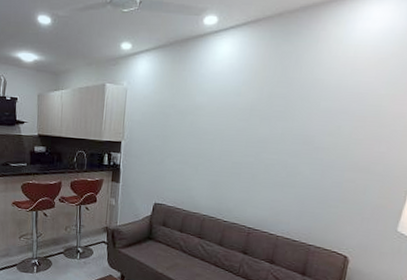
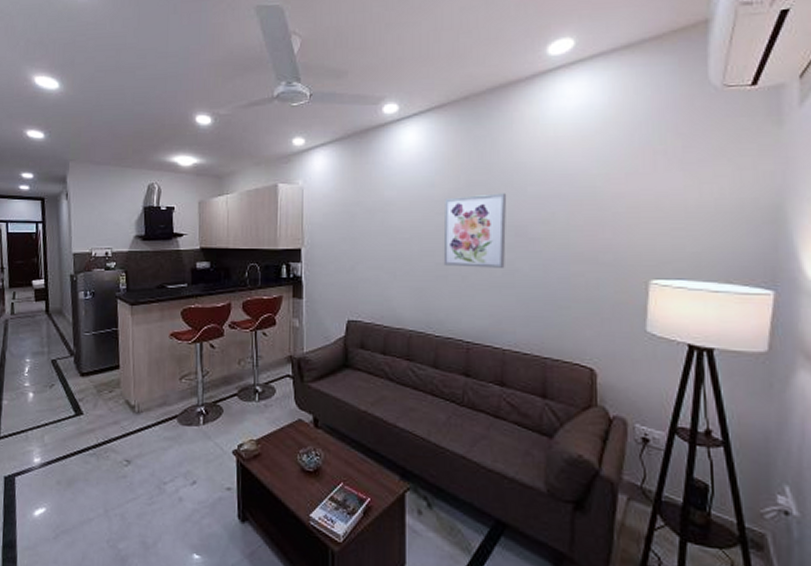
wall art: none [238,105,302,170] -> present [443,193,507,268]

